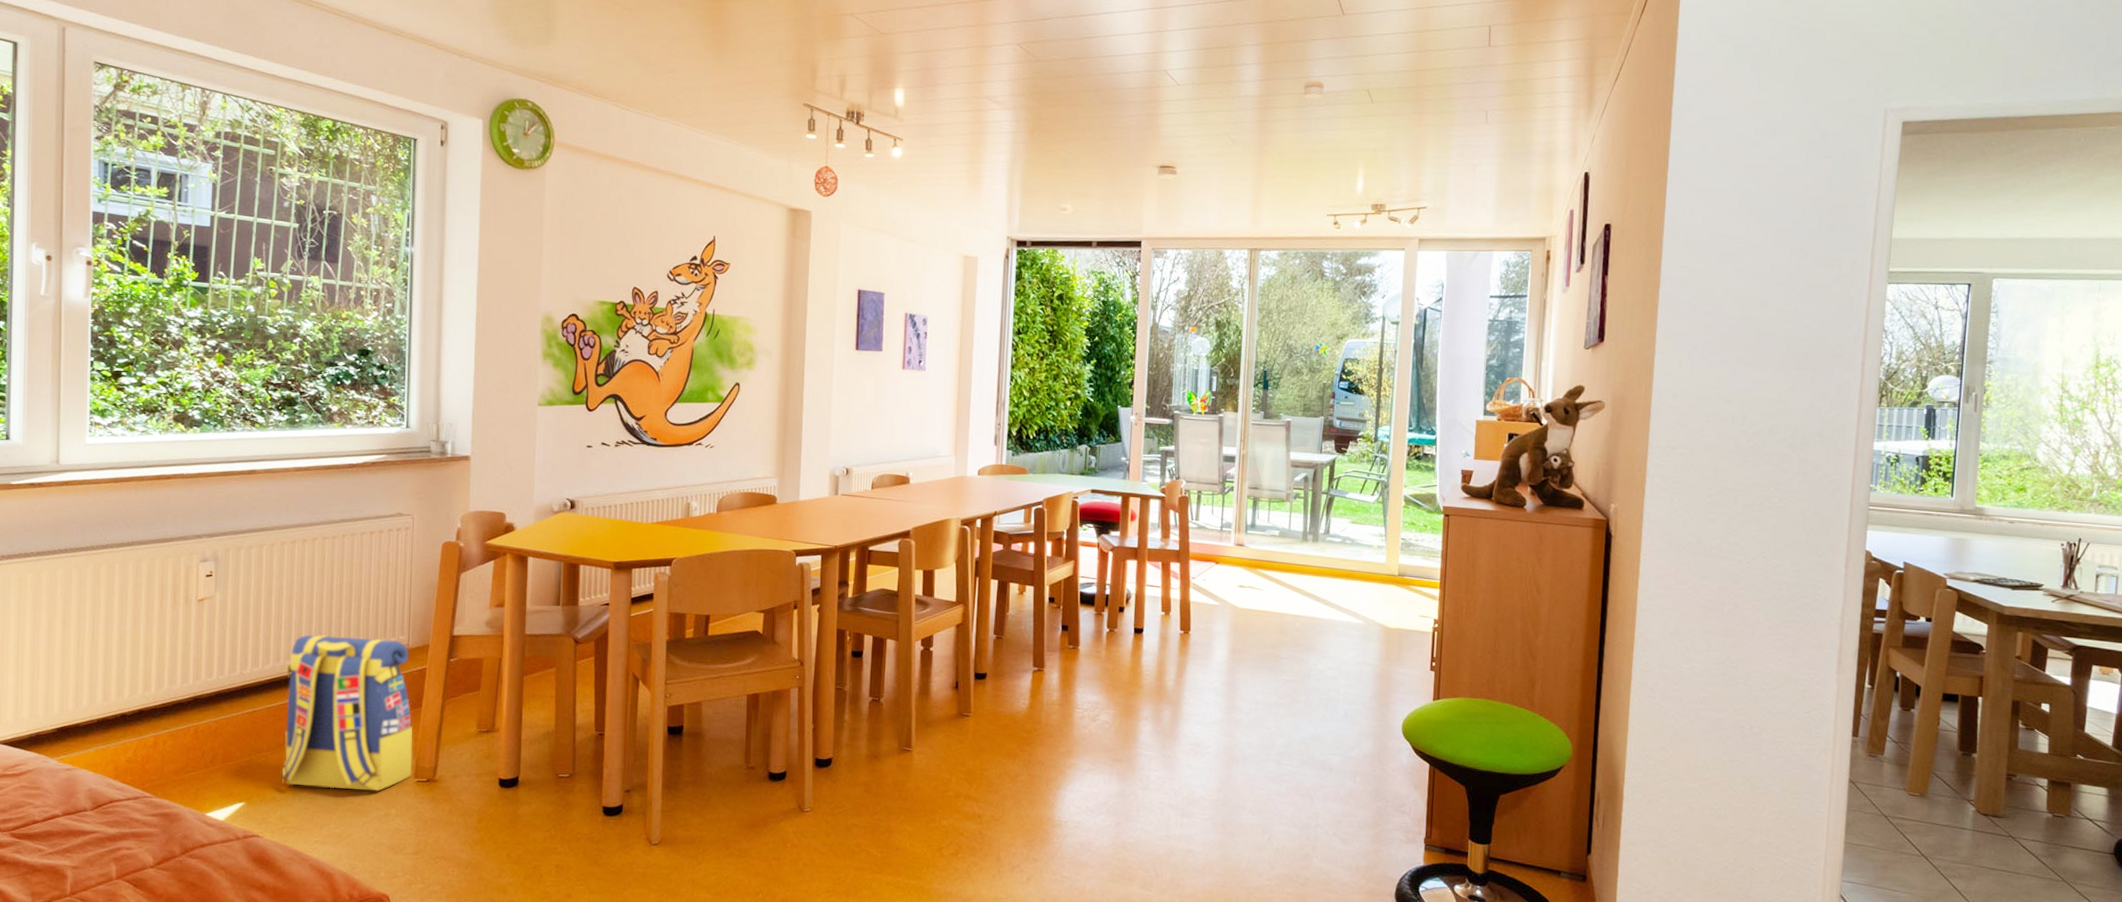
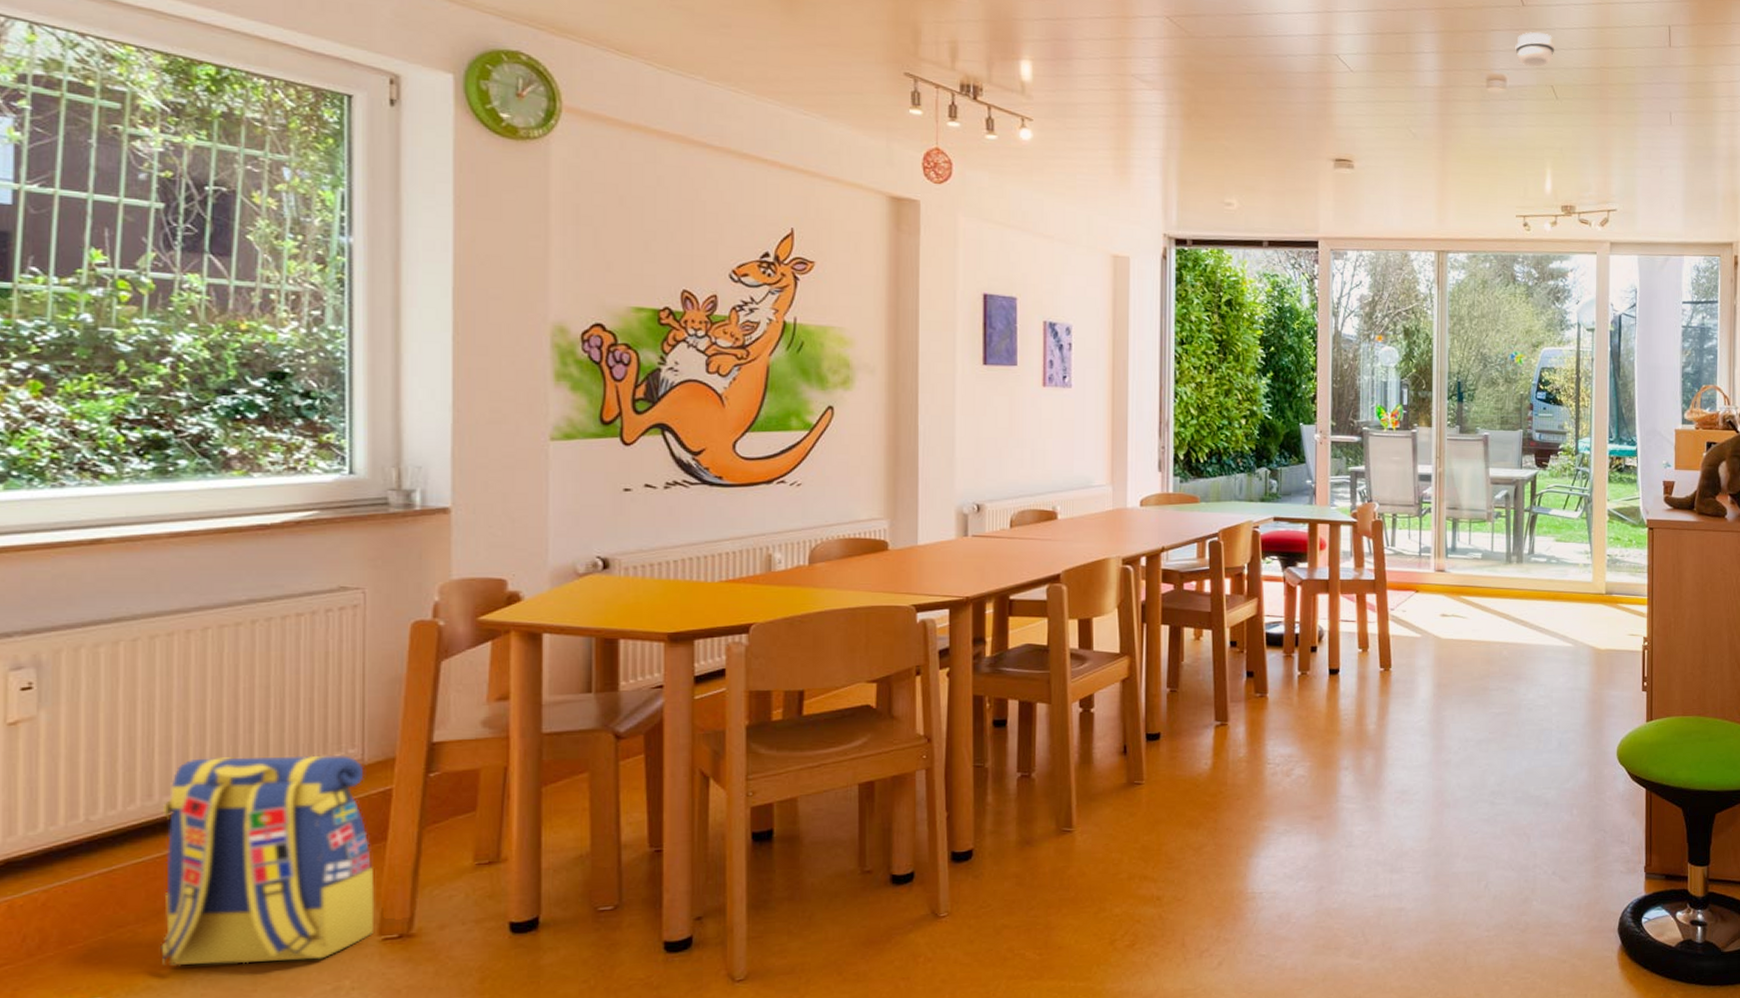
smoke detector: none [1333,39,1373,74] -> present [1515,31,1555,68]

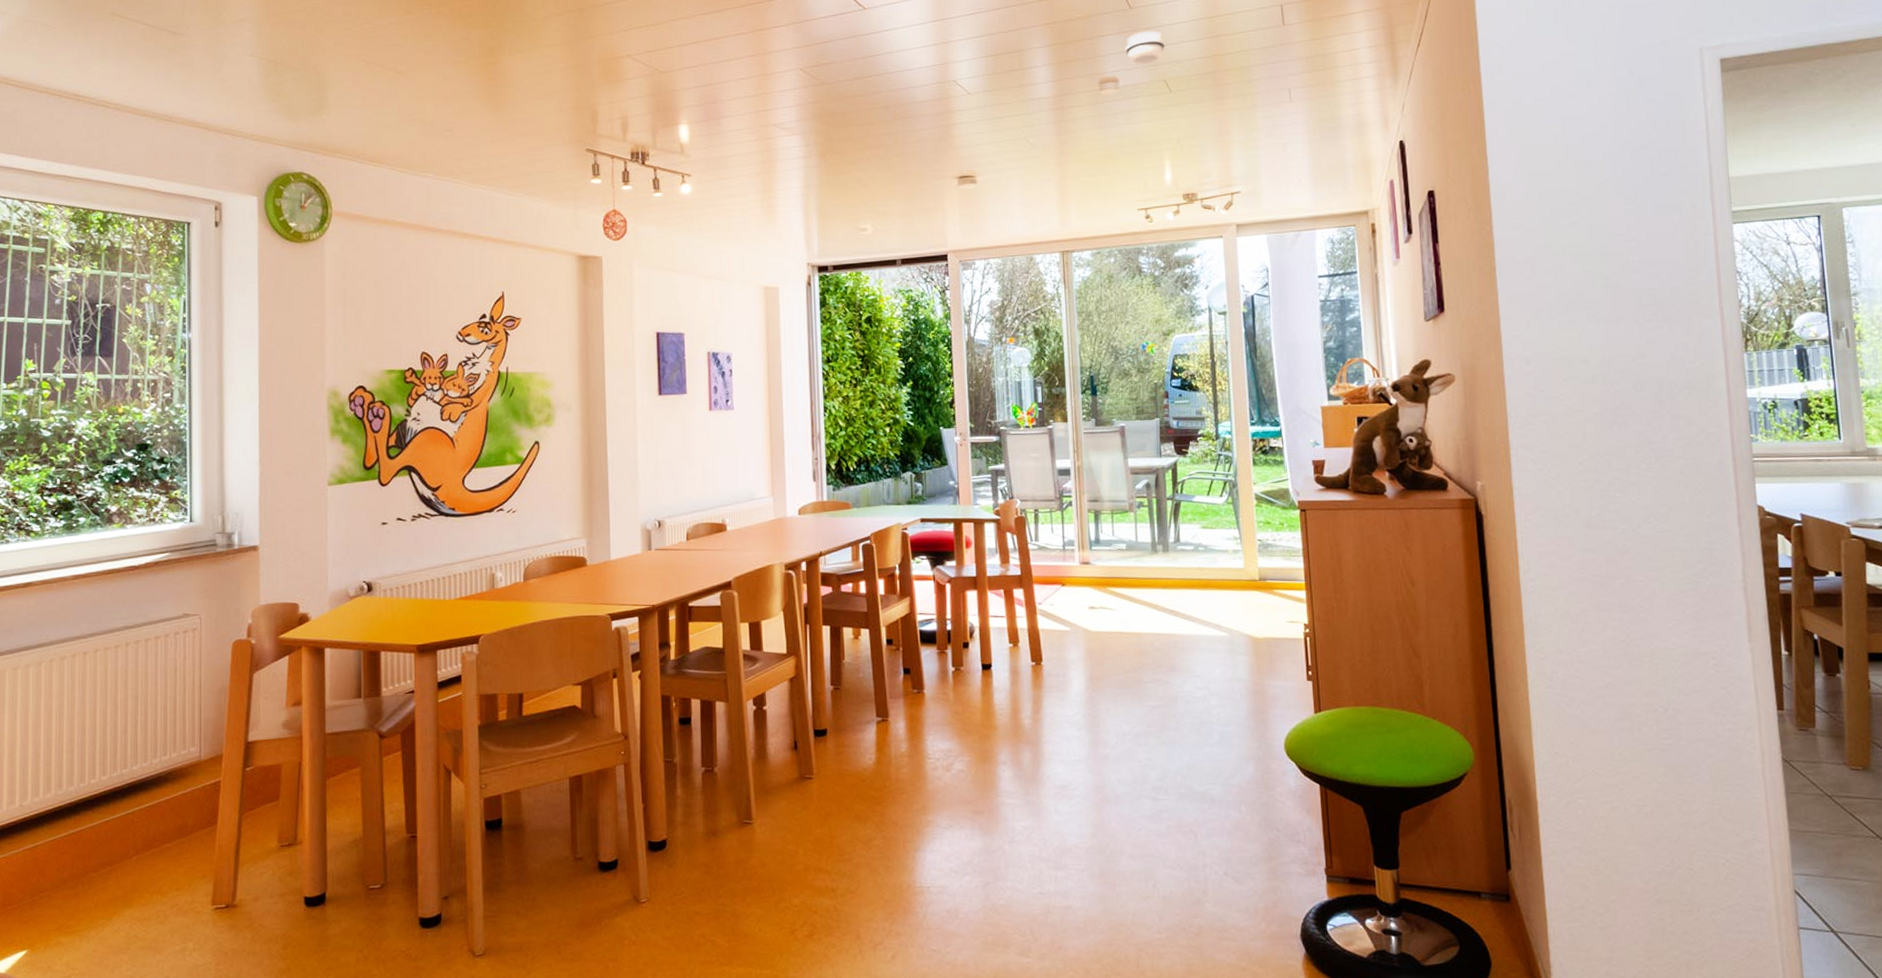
backpack: present [160,755,375,966] -> none [67,753,209,926]

